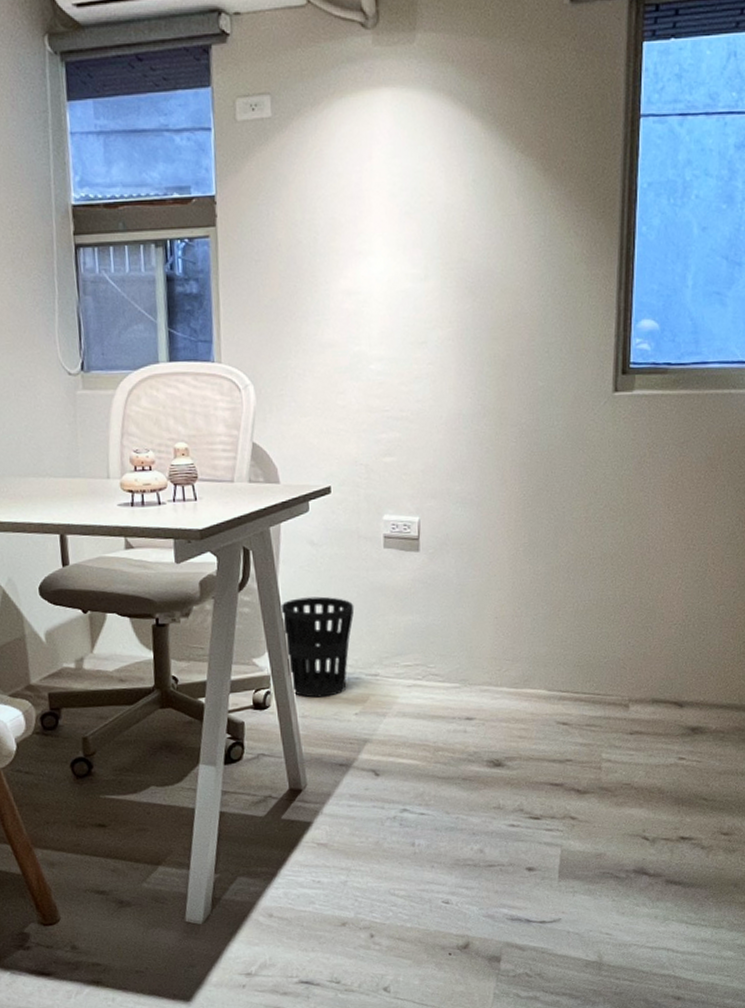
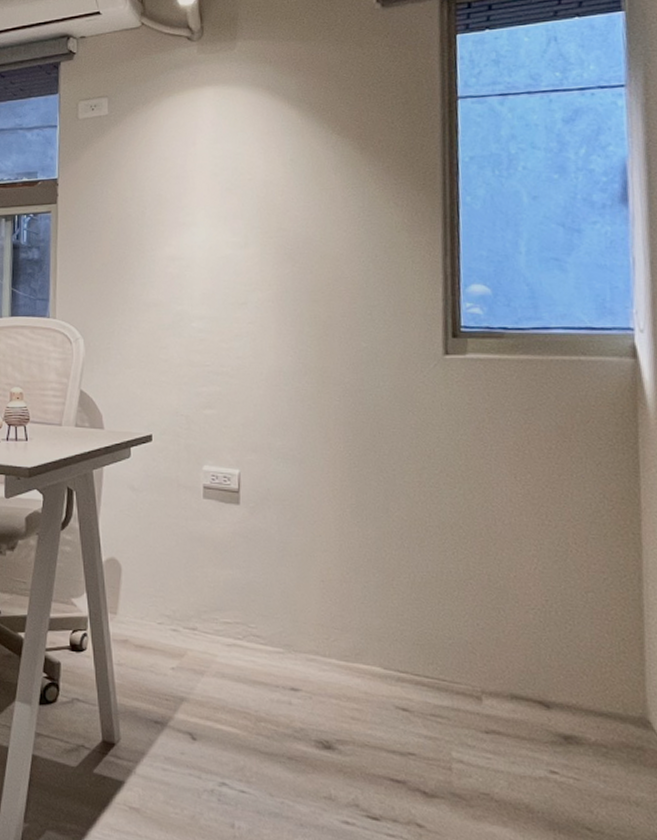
wastebasket: present [281,596,355,698] -> none [100,541,173,646]

